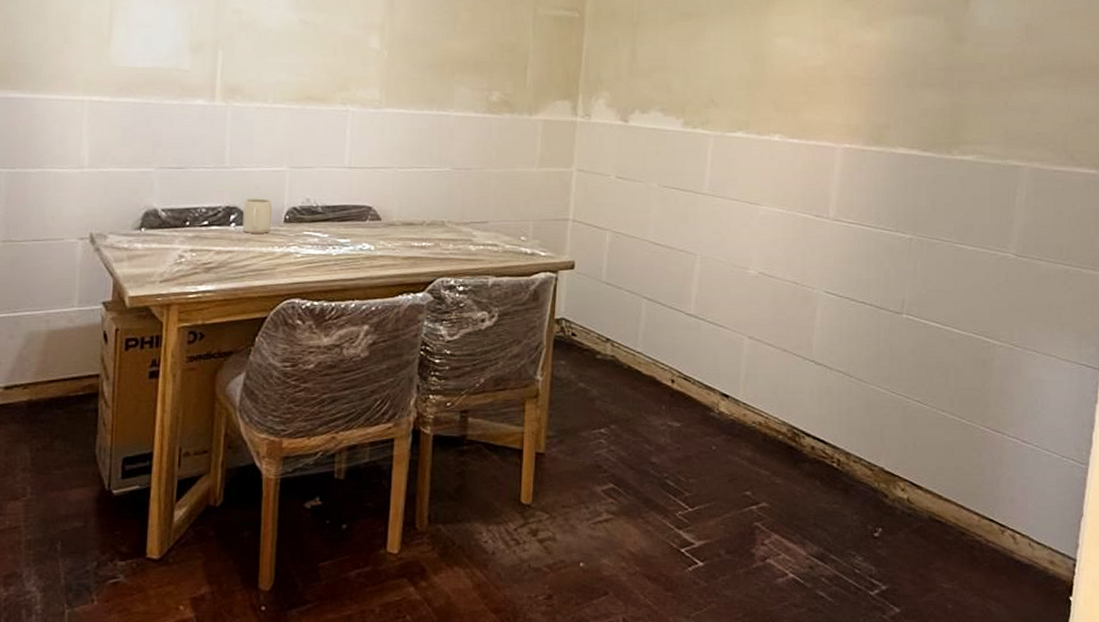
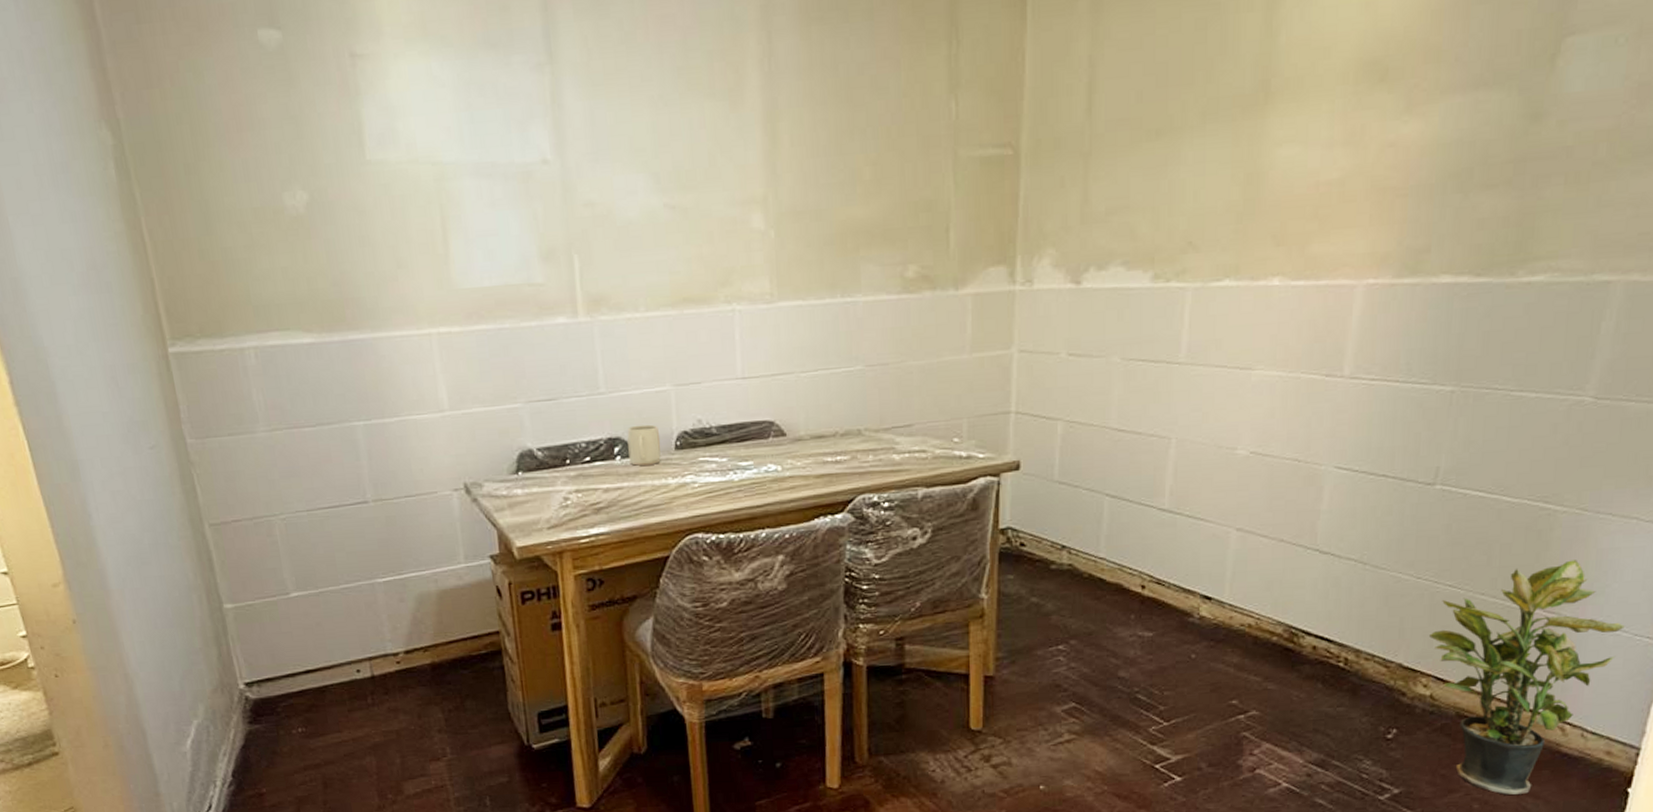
potted plant: none [904,387,1054,597] -> present [1429,560,1625,795]

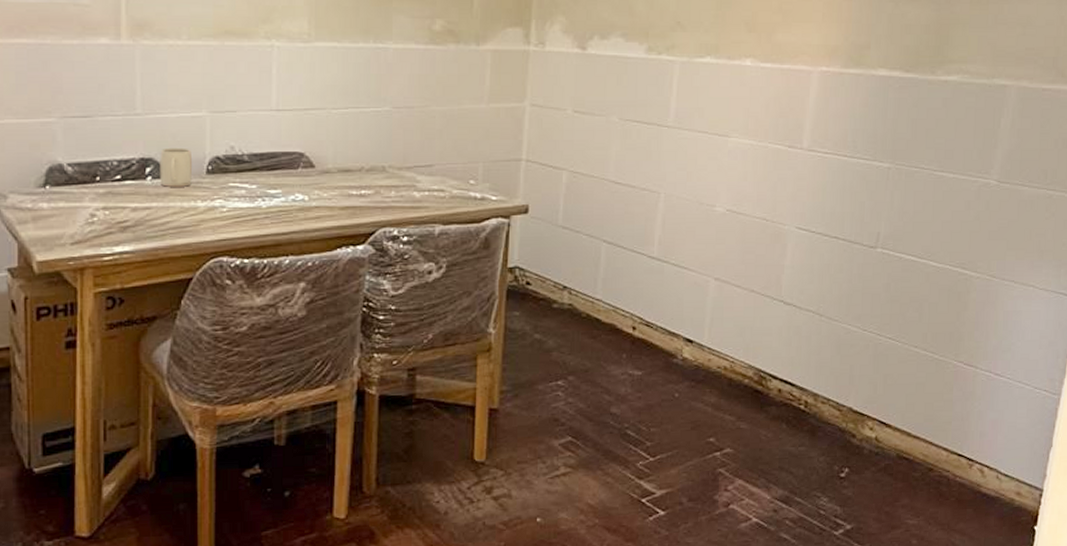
potted plant: present [1429,560,1625,795] -> none [874,320,1027,531]

